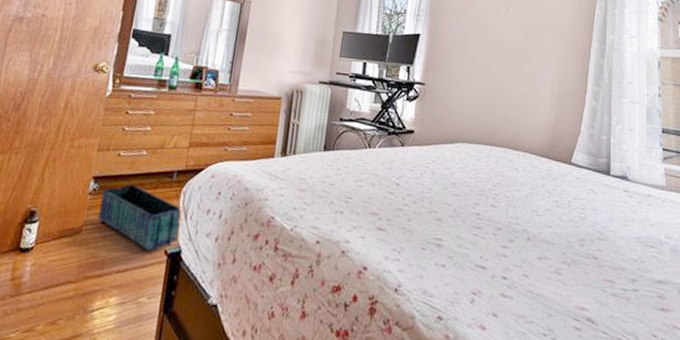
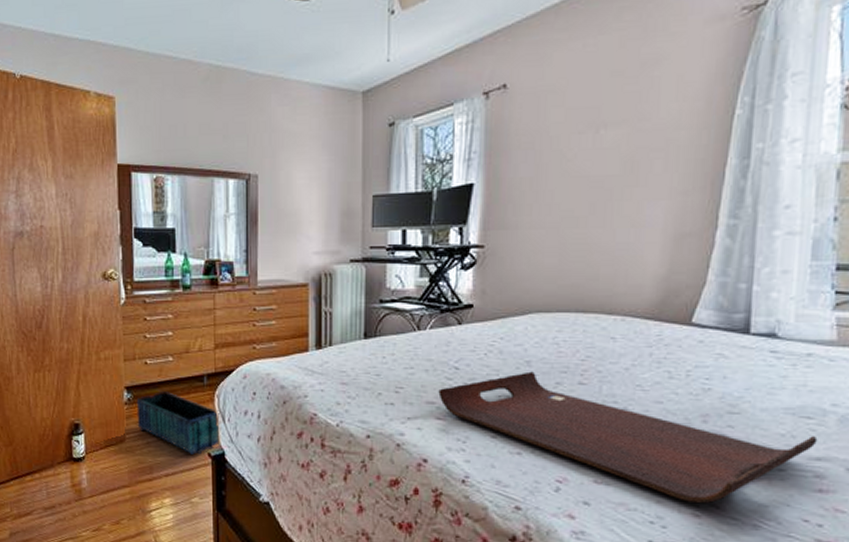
serving tray: none [381,192,658,318] -> present [438,371,818,504]

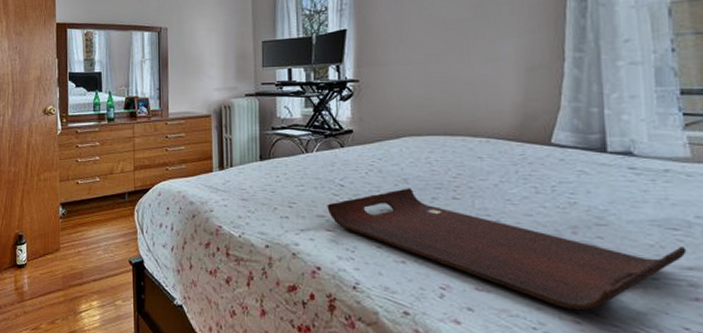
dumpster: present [136,391,220,455] -> none [69,207,139,262]

